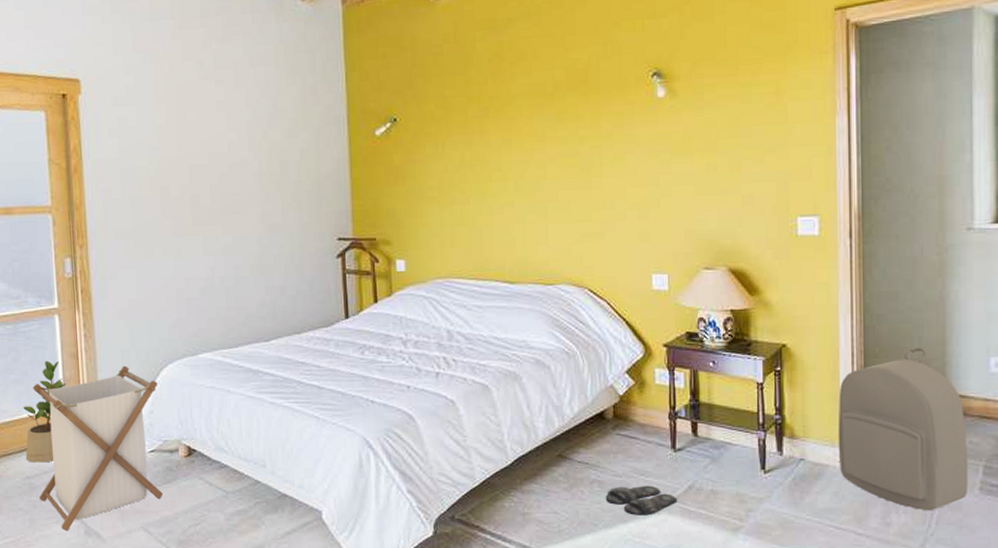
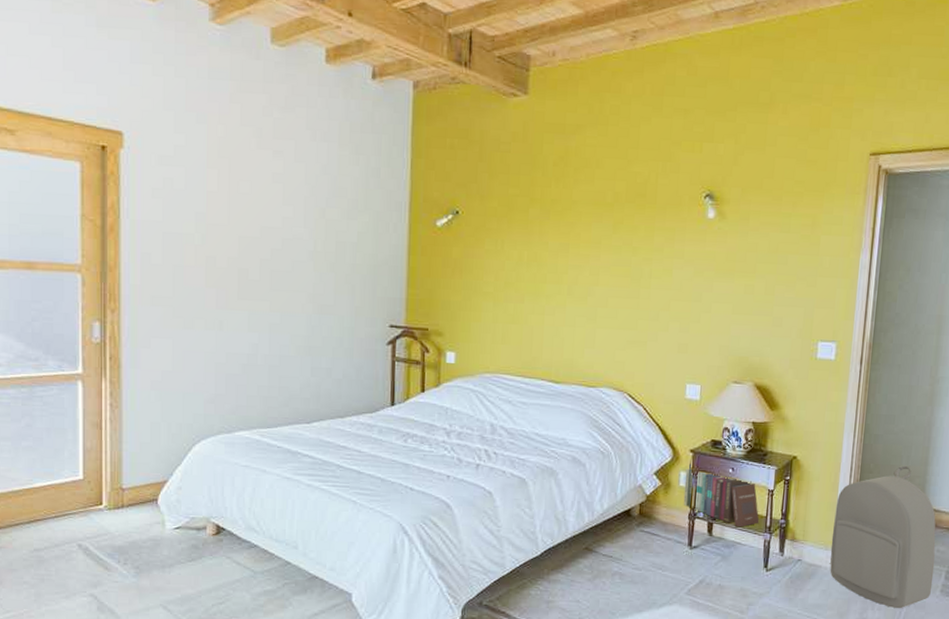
potted plant: present [23,360,66,463] -> none [35,428,86,535]
laundry basket: present [32,365,163,530] -> none [47,439,189,606]
slippers: present [606,485,678,516] -> none [625,578,689,606]
books: none [660,359,750,426] -> present [683,463,760,528]

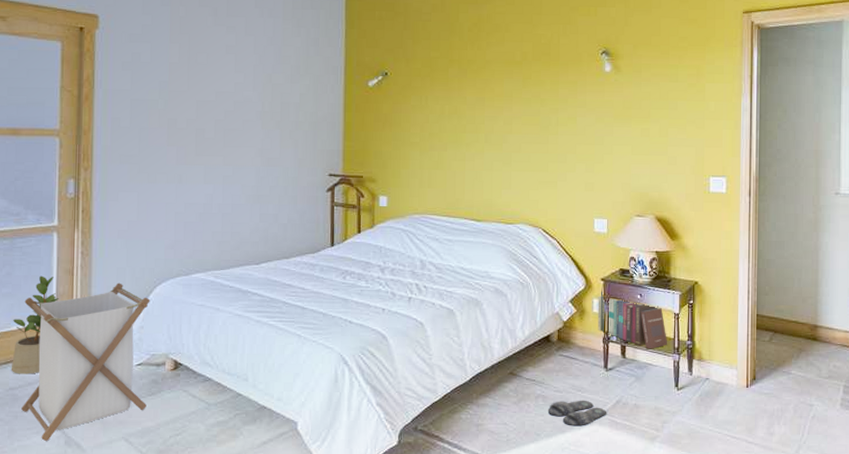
potted plant: none [35,428,86,535] -> present [11,275,59,374]
laundry basket: none [47,439,189,606] -> present [21,282,150,441]
slippers: none [625,578,689,606] -> present [548,400,607,426]
backpack: present [830,466,936,609] -> none [735,288,833,423]

